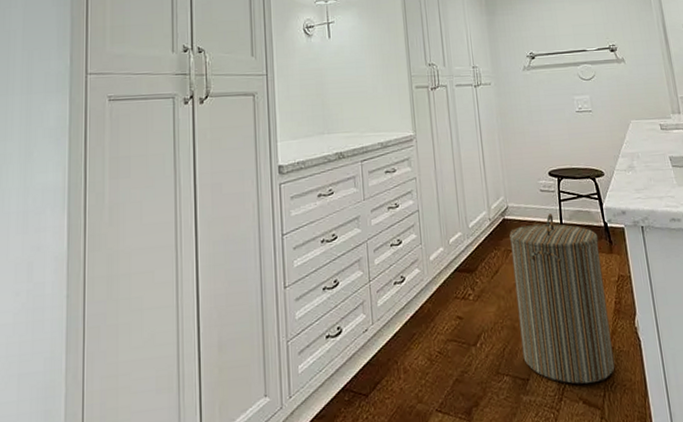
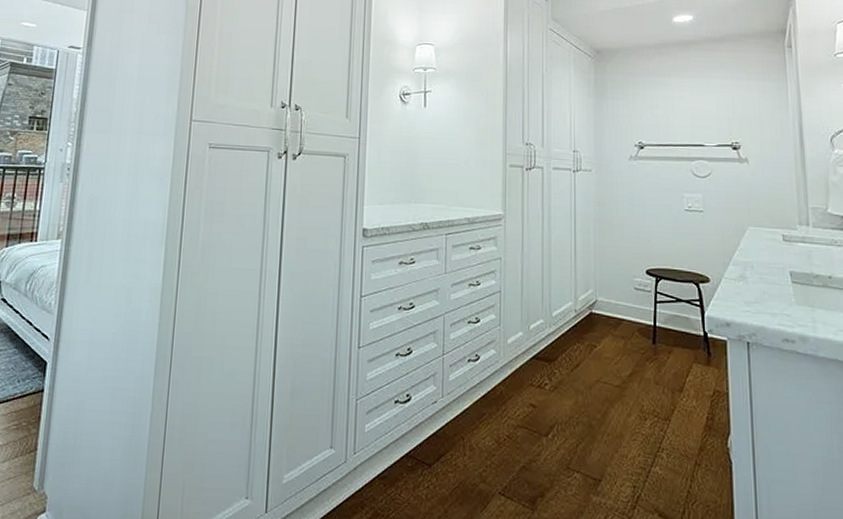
laundry hamper: present [509,214,615,384] -> none [596,314,699,497]

